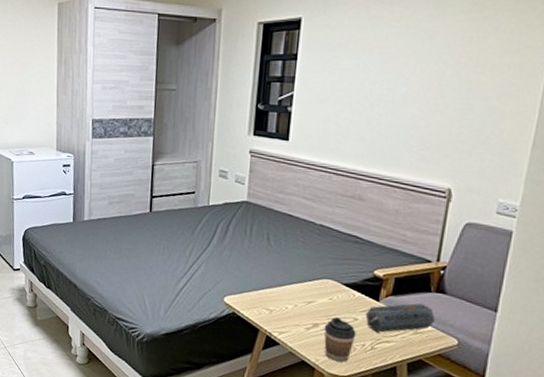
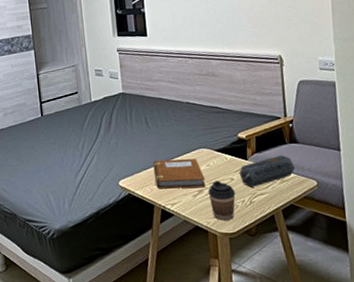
notebook: none [266,282,324,322] -> present [153,158,206,189]

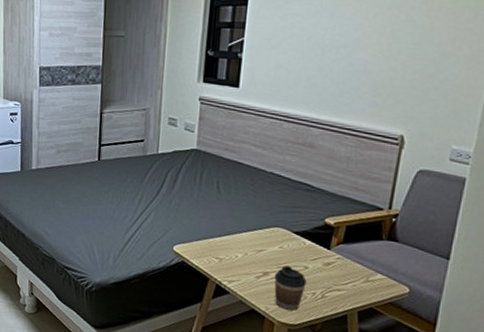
notebook: present [153,158,206,189] -> none [215,231,275,271]
speaker: present [239,154,296,187] -> none [316,251,387,281]

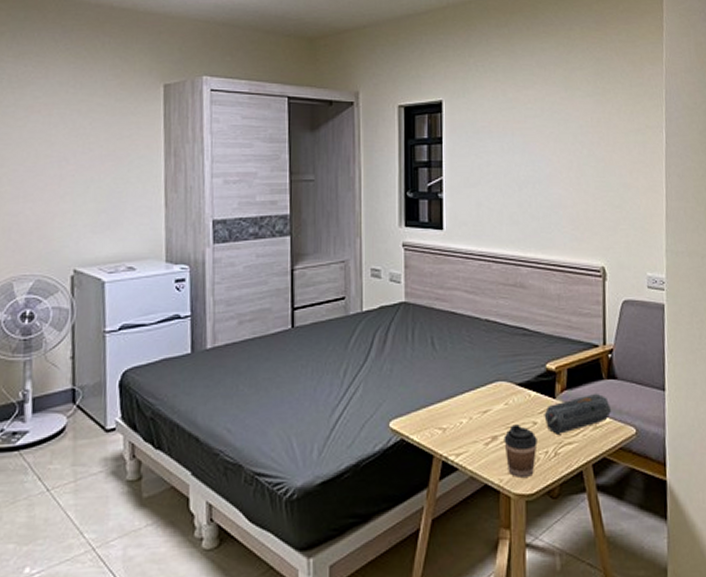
speaker: none [316,251,387,281] -> present [544,393,612,434]

